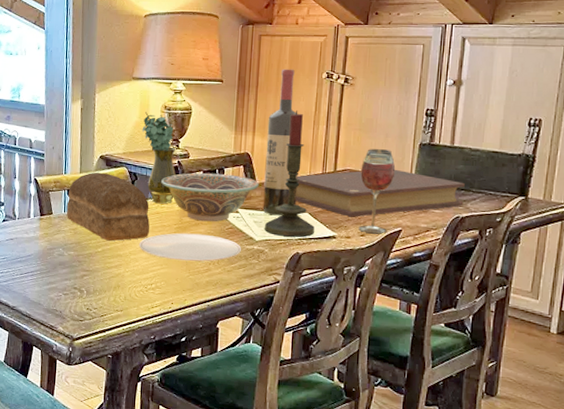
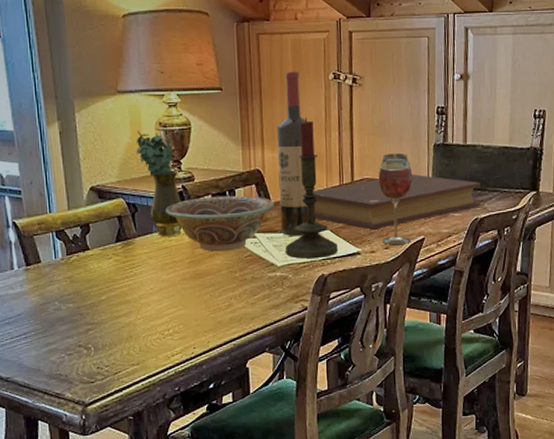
bread: present [66,172,150,241] -> none [57,207,160,287]
plate: present [139,233,242,262] -> none [149,266,264,300]

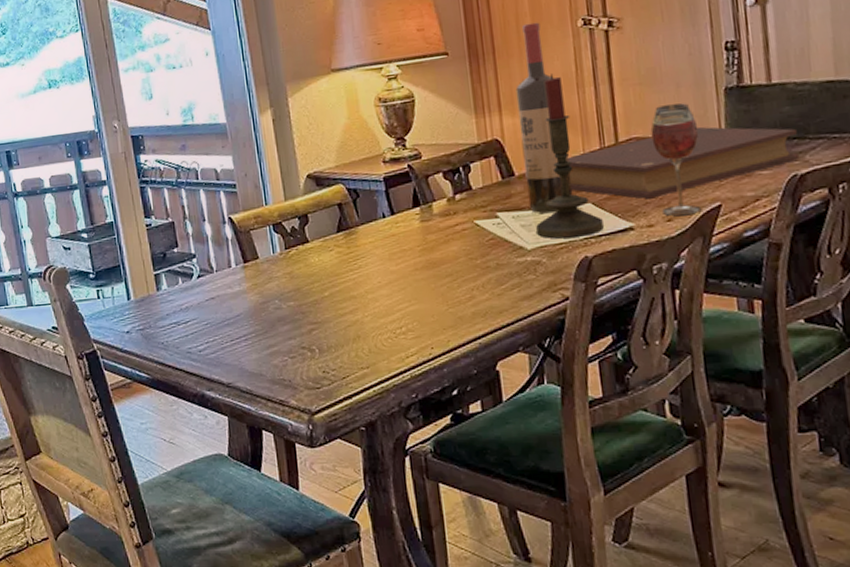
vase: present [136,131,183,236] -> none [354,110,411,223]
decorative bowl: present [166,195,275,252] -> none [390,170,520,237]

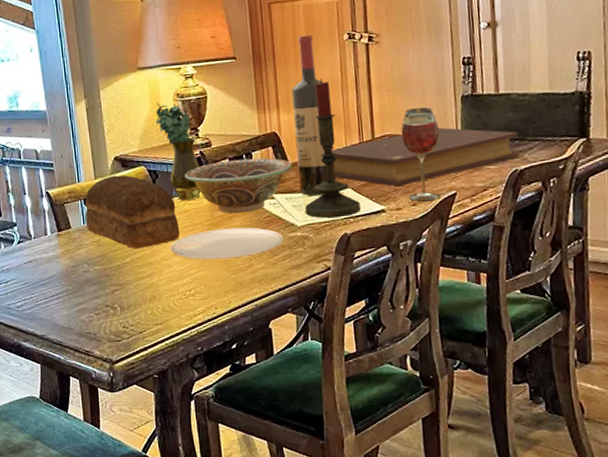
bread: none [274,195,387,281] -> present [85,175,180,249]
vase: none [354,110,411,223] -> present [156,103,201,200]
plate: none [375,252,512,293] -> present [170,227,284,261]
decorative bowl: none [390,170,520,237] -> present [185,158,293,214]

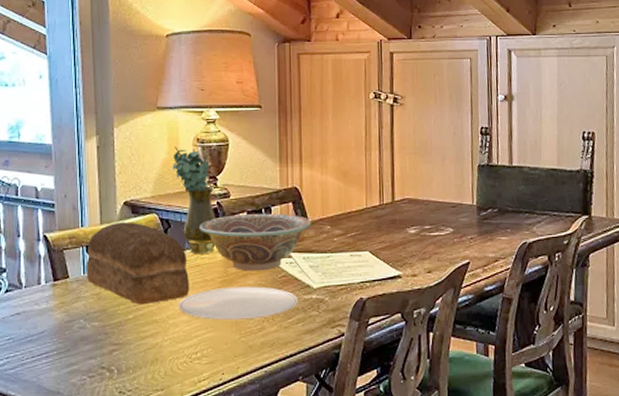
wine bottle: present [291,34,336,196] -> none [315,90,355,256]
candle: present [305,79,361,218] -> none [322,136,377,281]
book: present [332,127,519,187] -> none [353,195,528,252]
wineglass: present [401,107,441,202] -> none [420,174,457,269]

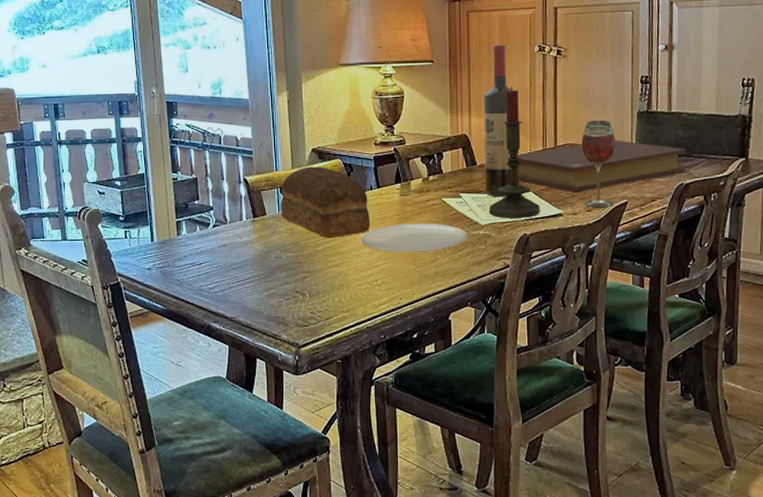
vase: present [172,146,217,253] -> none [354,99,394,194]
decorative bowl: present [199,213,312,271] -> none [378,158,480,210]
wine bottle: none [315,90,355,256] -> present [483,44,519,197]
candle: none [322,136,377,281] -> present [489,87,540,218]
book: none [353,195,528,252] -> present [517,140,686,193]
wineglass: none [420,174,457,269] -> present [581,120,616,208]

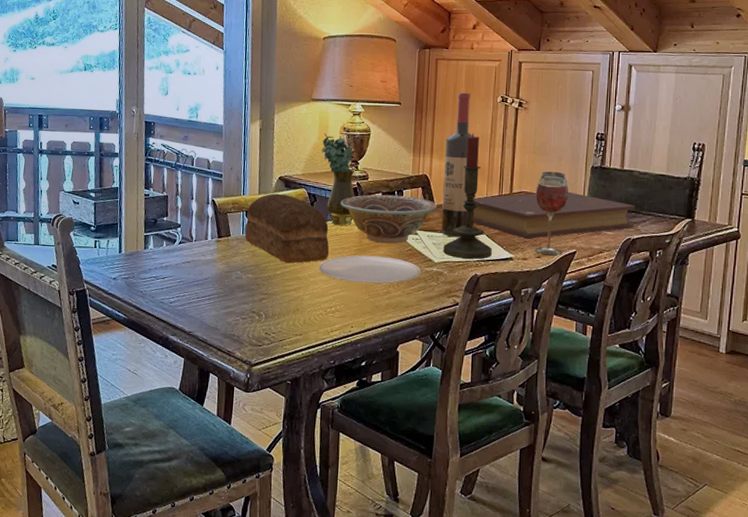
vase: none [354,99,394,194] -> present [321,133,356,225]
decorative bowl: none [378,158,480,210] -> present [340,194,438,244]

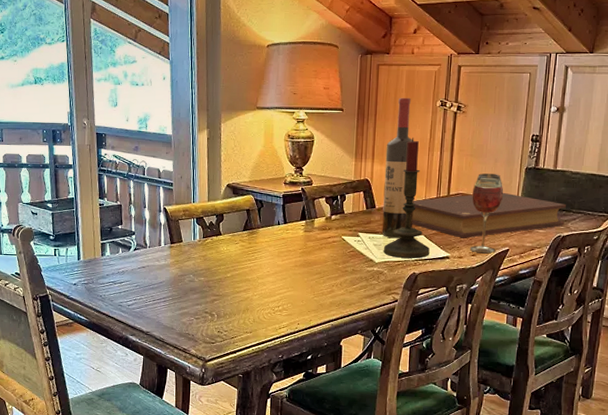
bread: present [244,193,330,264] -> none [195,200,276,267]
plate: present [318,255,421,285] -> none [266,257,363,285]
vase: present [321,133,356,225] -> none [267,141,301,229]
decorative bowl: present [340,194,438,244] -> none [286,199,378,246]

